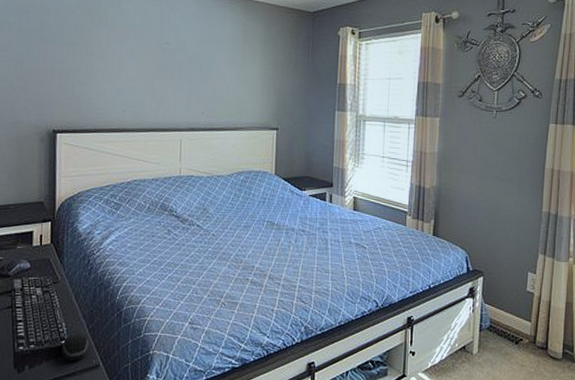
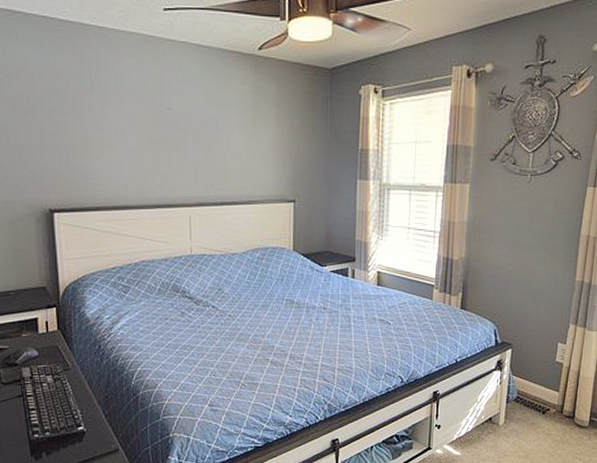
computer mouse: present [61,333,89,361] -> none [78,419,106,446]

